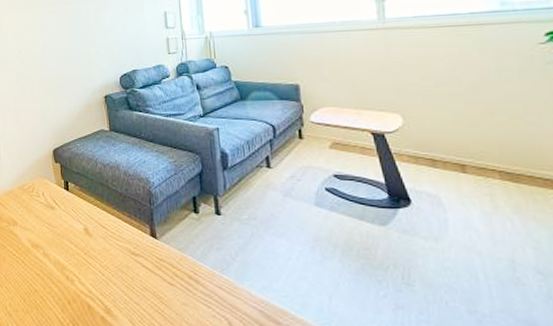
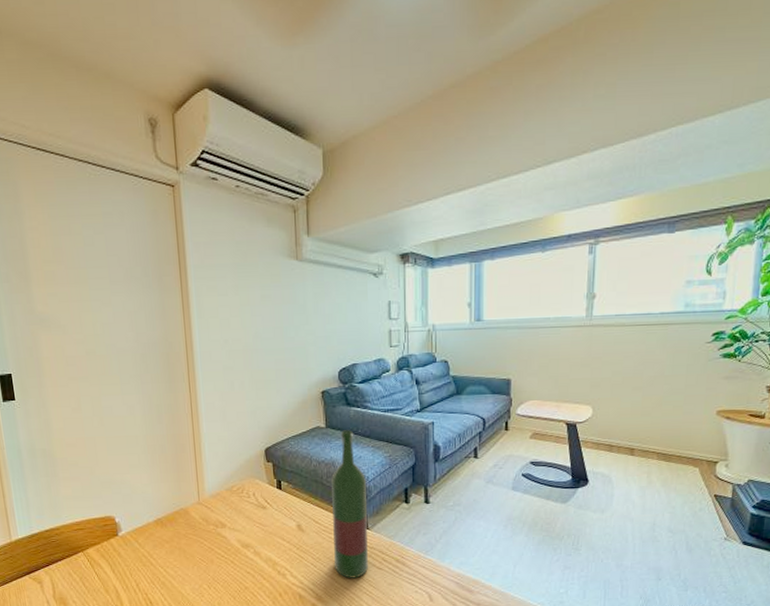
wine bottle: none [117,134,158,293] -> present [331,430,368,578]

